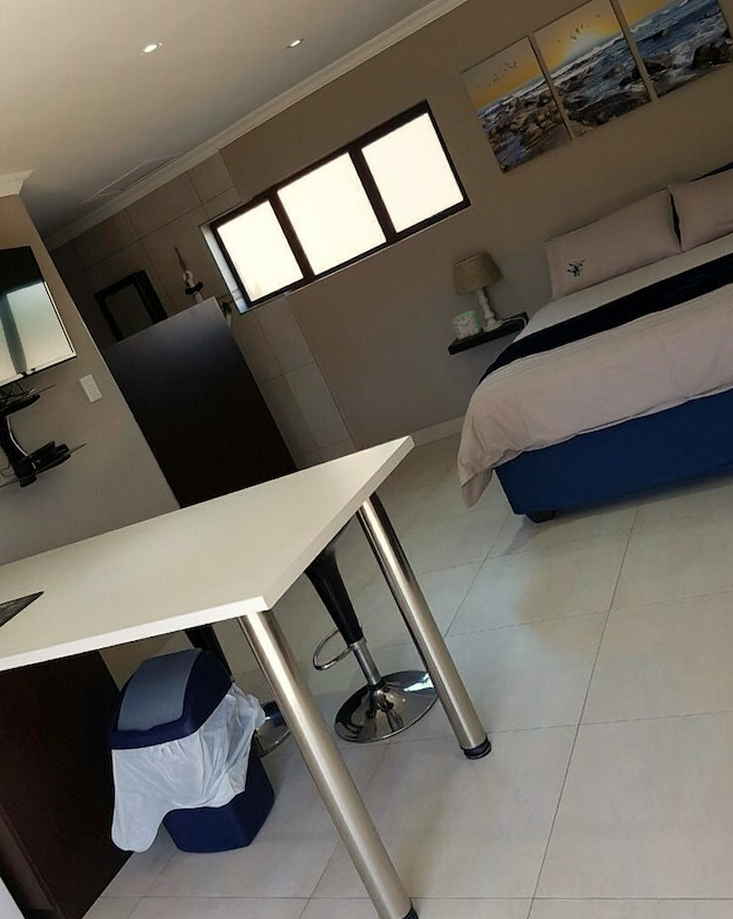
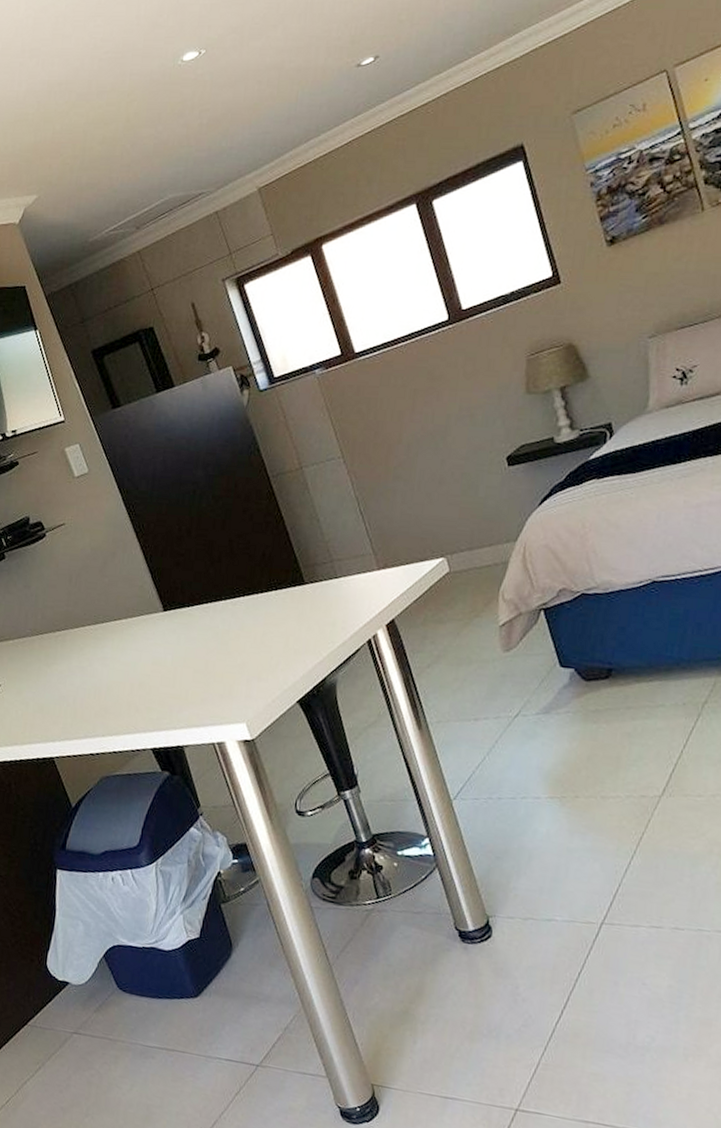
alarm clock: present [450,310,483,340] -> none [513,414,554,450]

